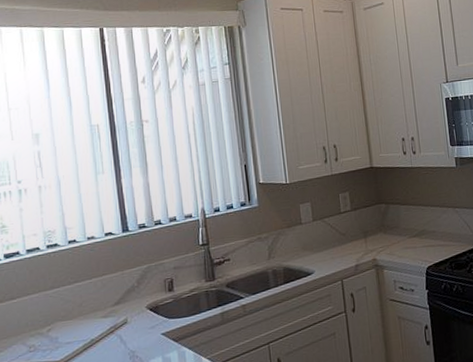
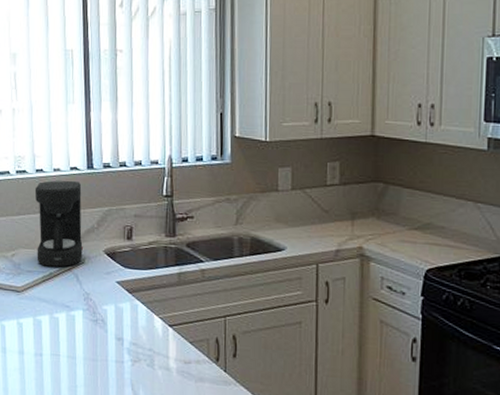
coffee maker: none [68,246,125,335] -> present [34,180,83,267]

